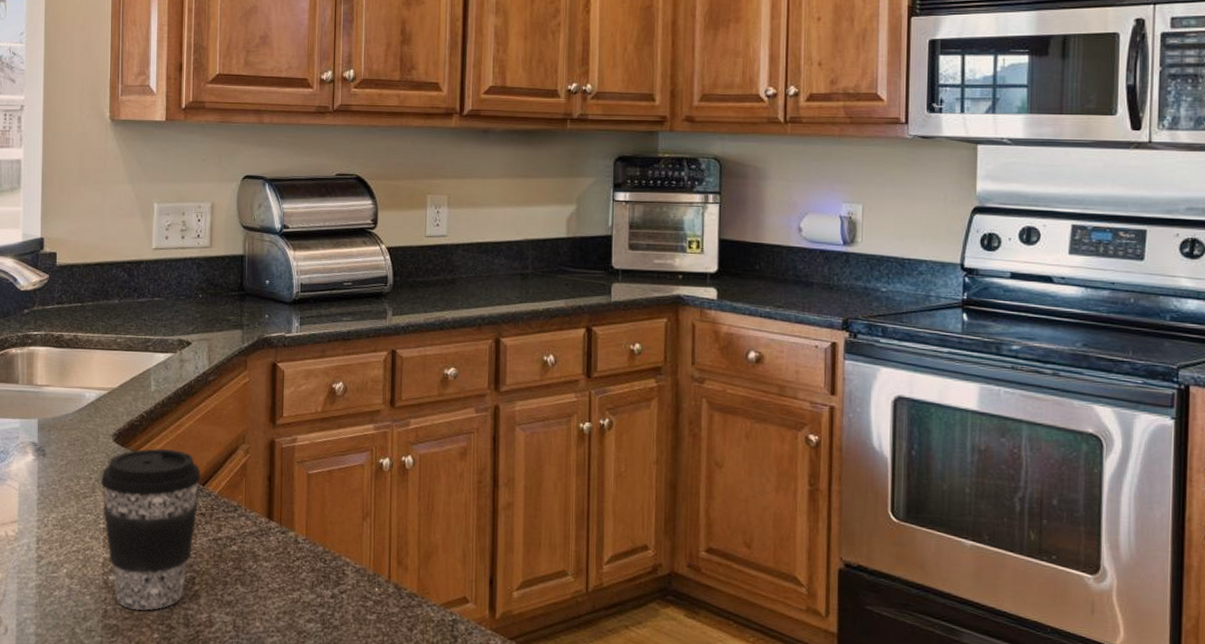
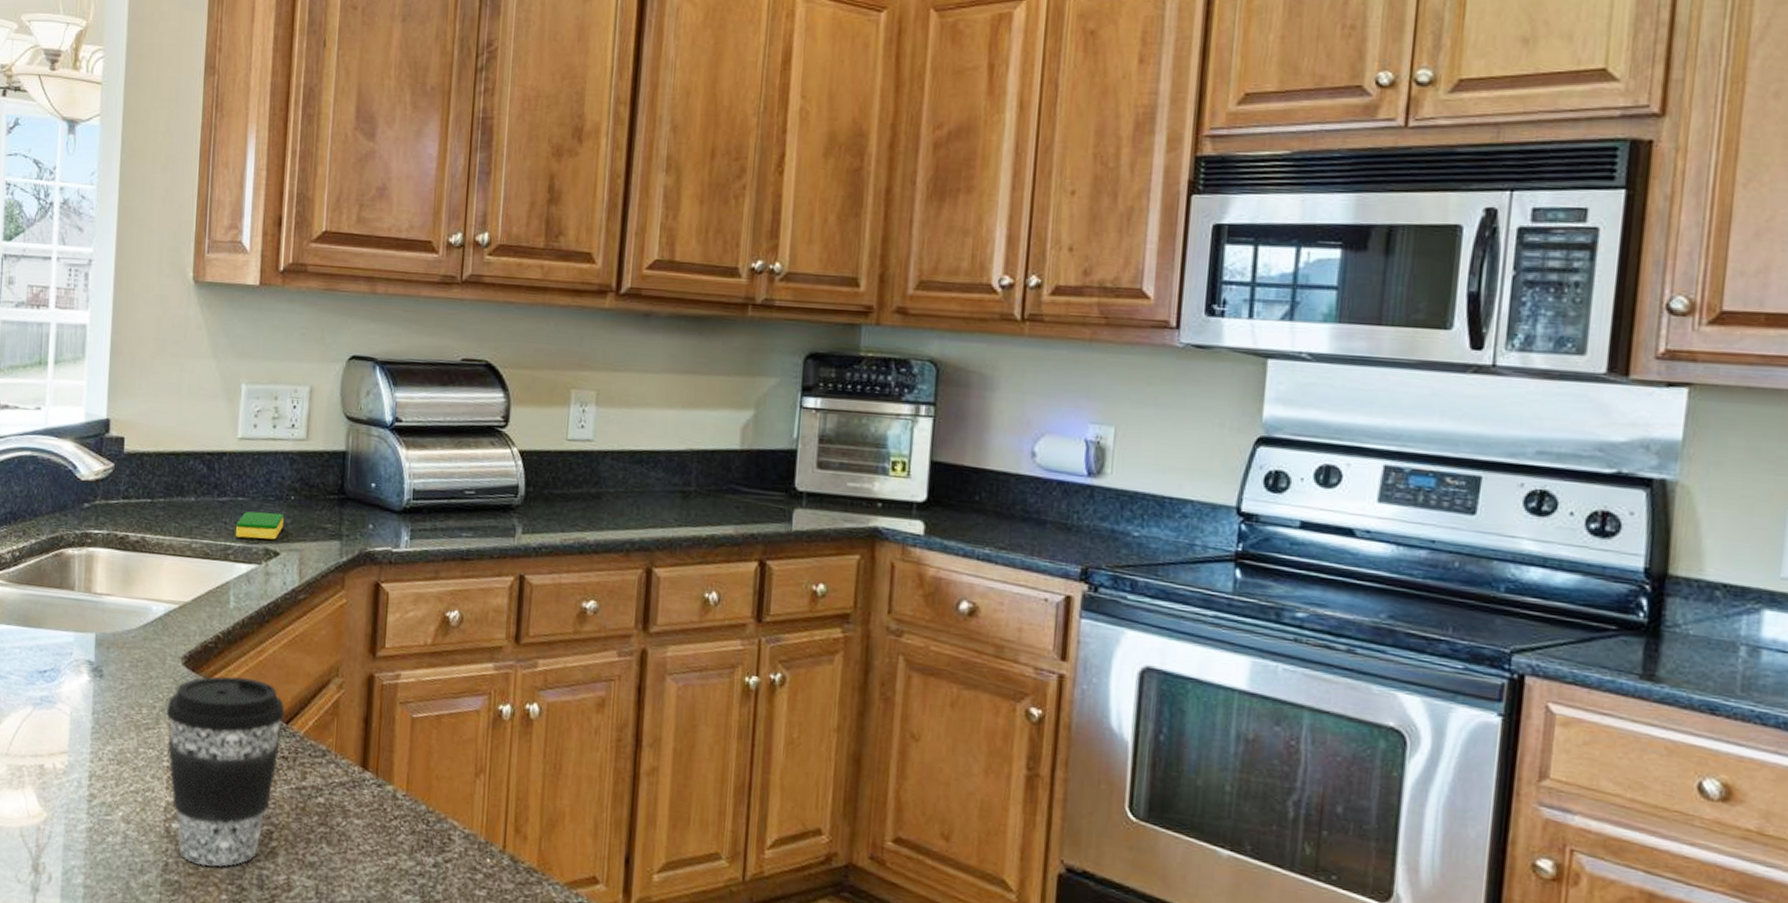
dish sponge: none [154,309,194,332] -> present [236,511,284,540]

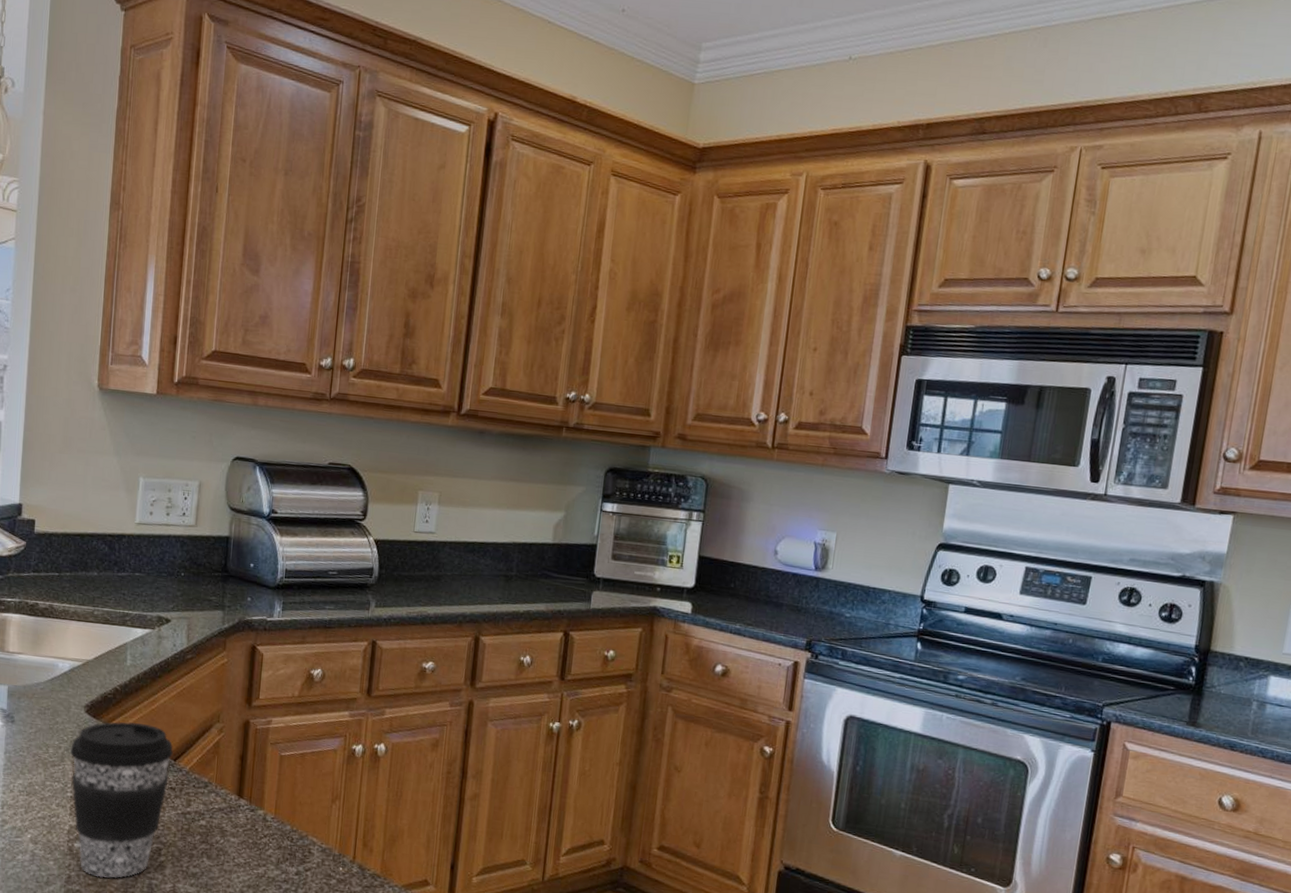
dish sponge: present [236,511,284,540] -> none [133,584,175,609]

